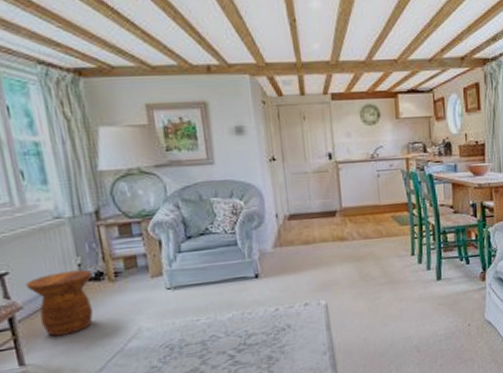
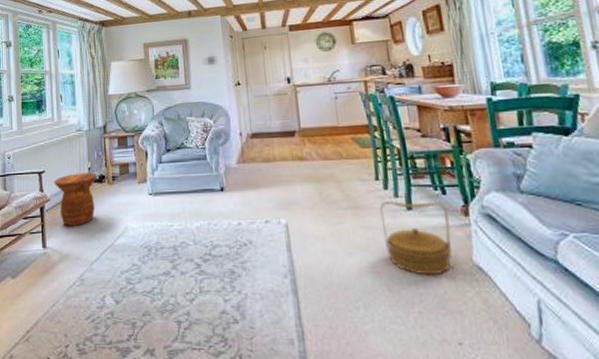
basket: none [413,270,470,335] -> present [379,201,452,276]

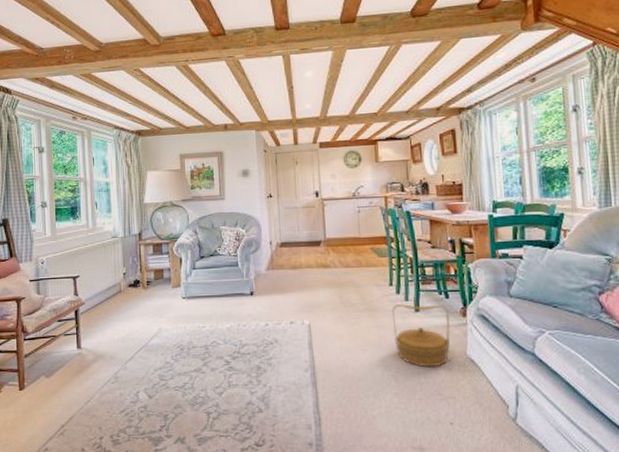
side table: present [54,172,97,226] -> none [88,277,132,328]

